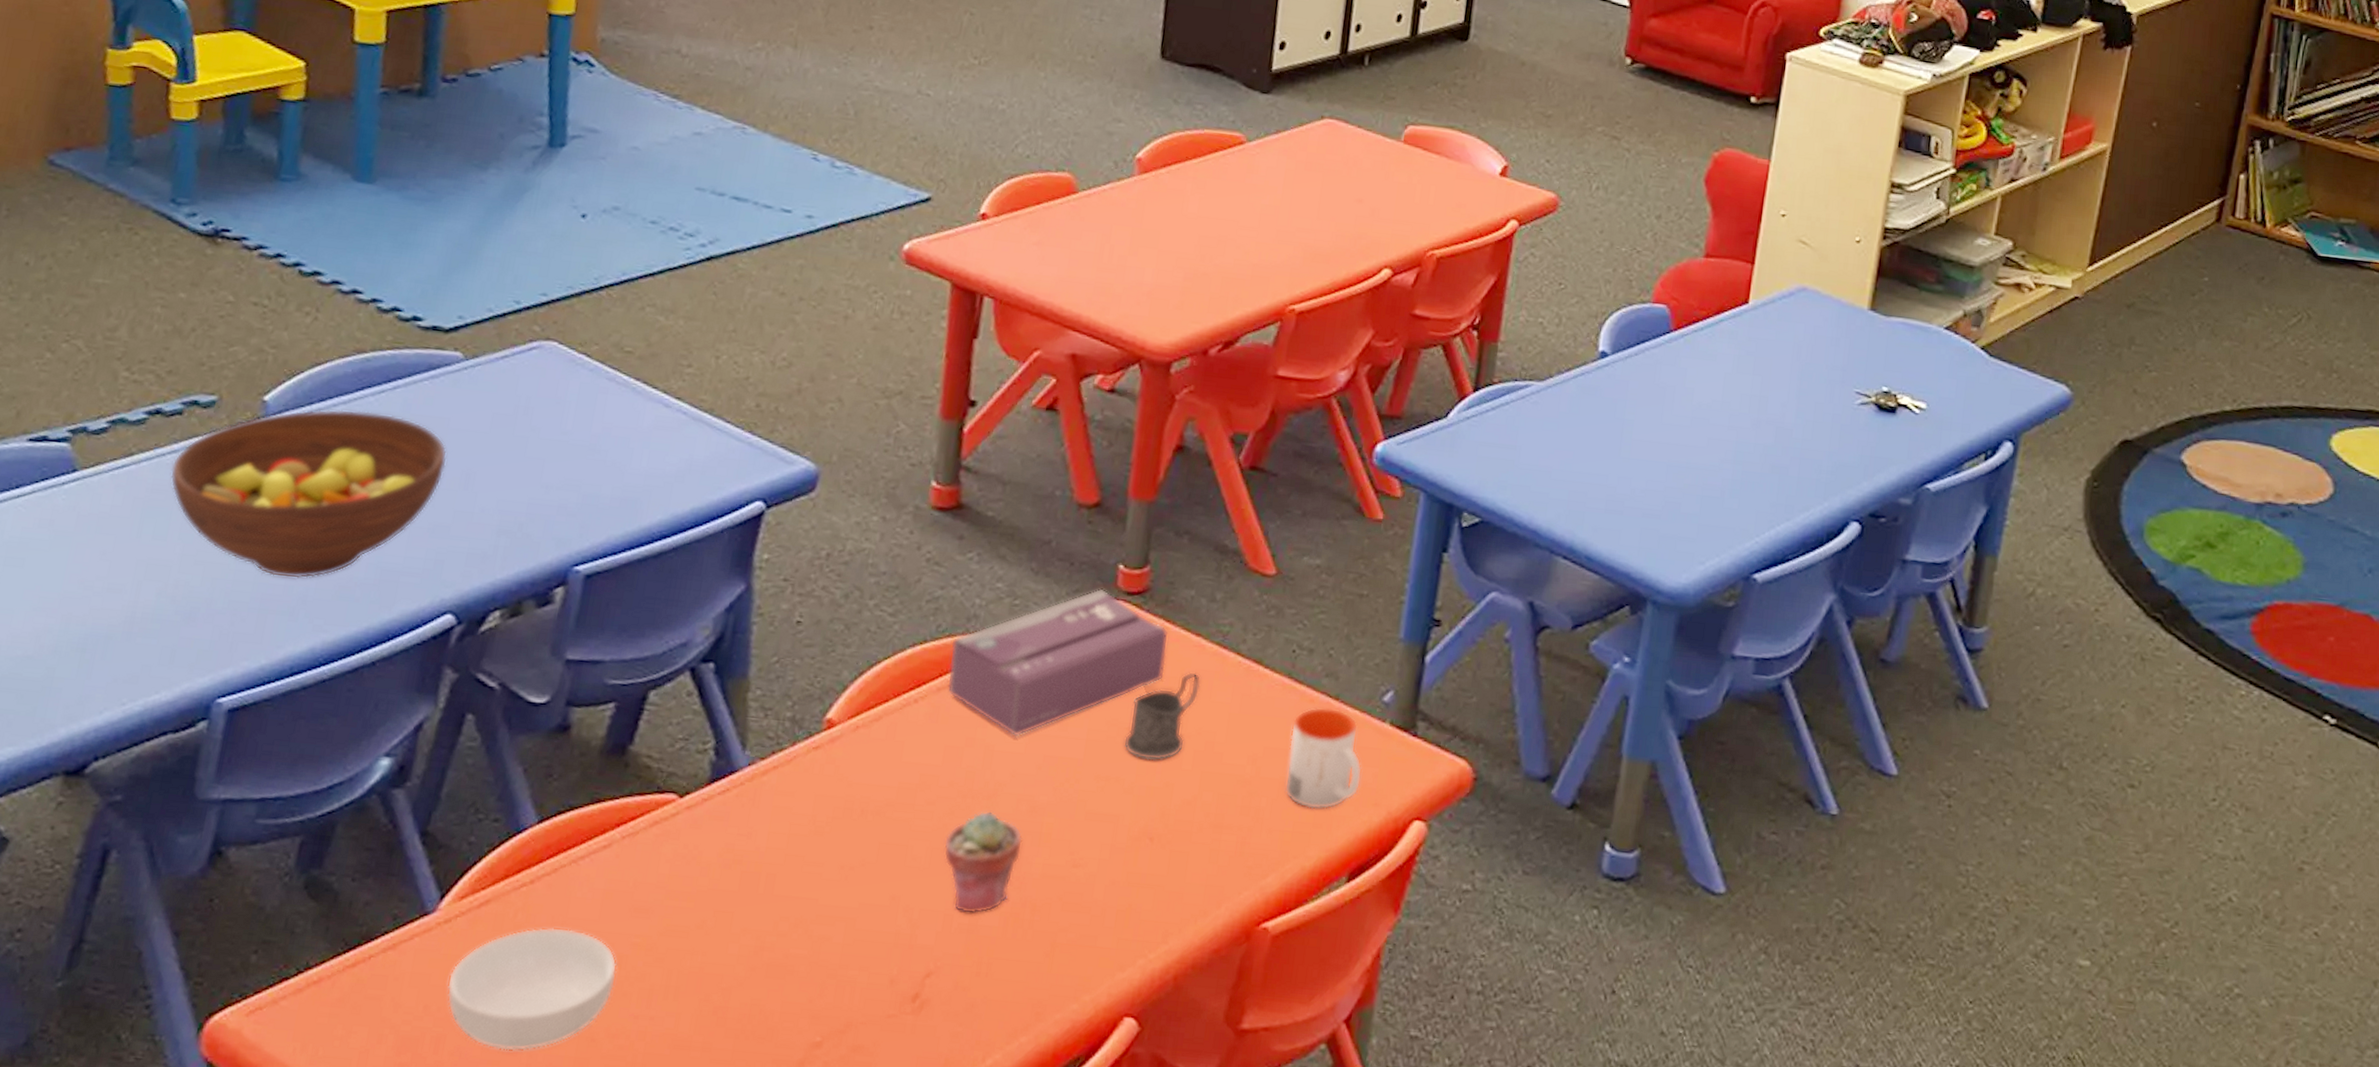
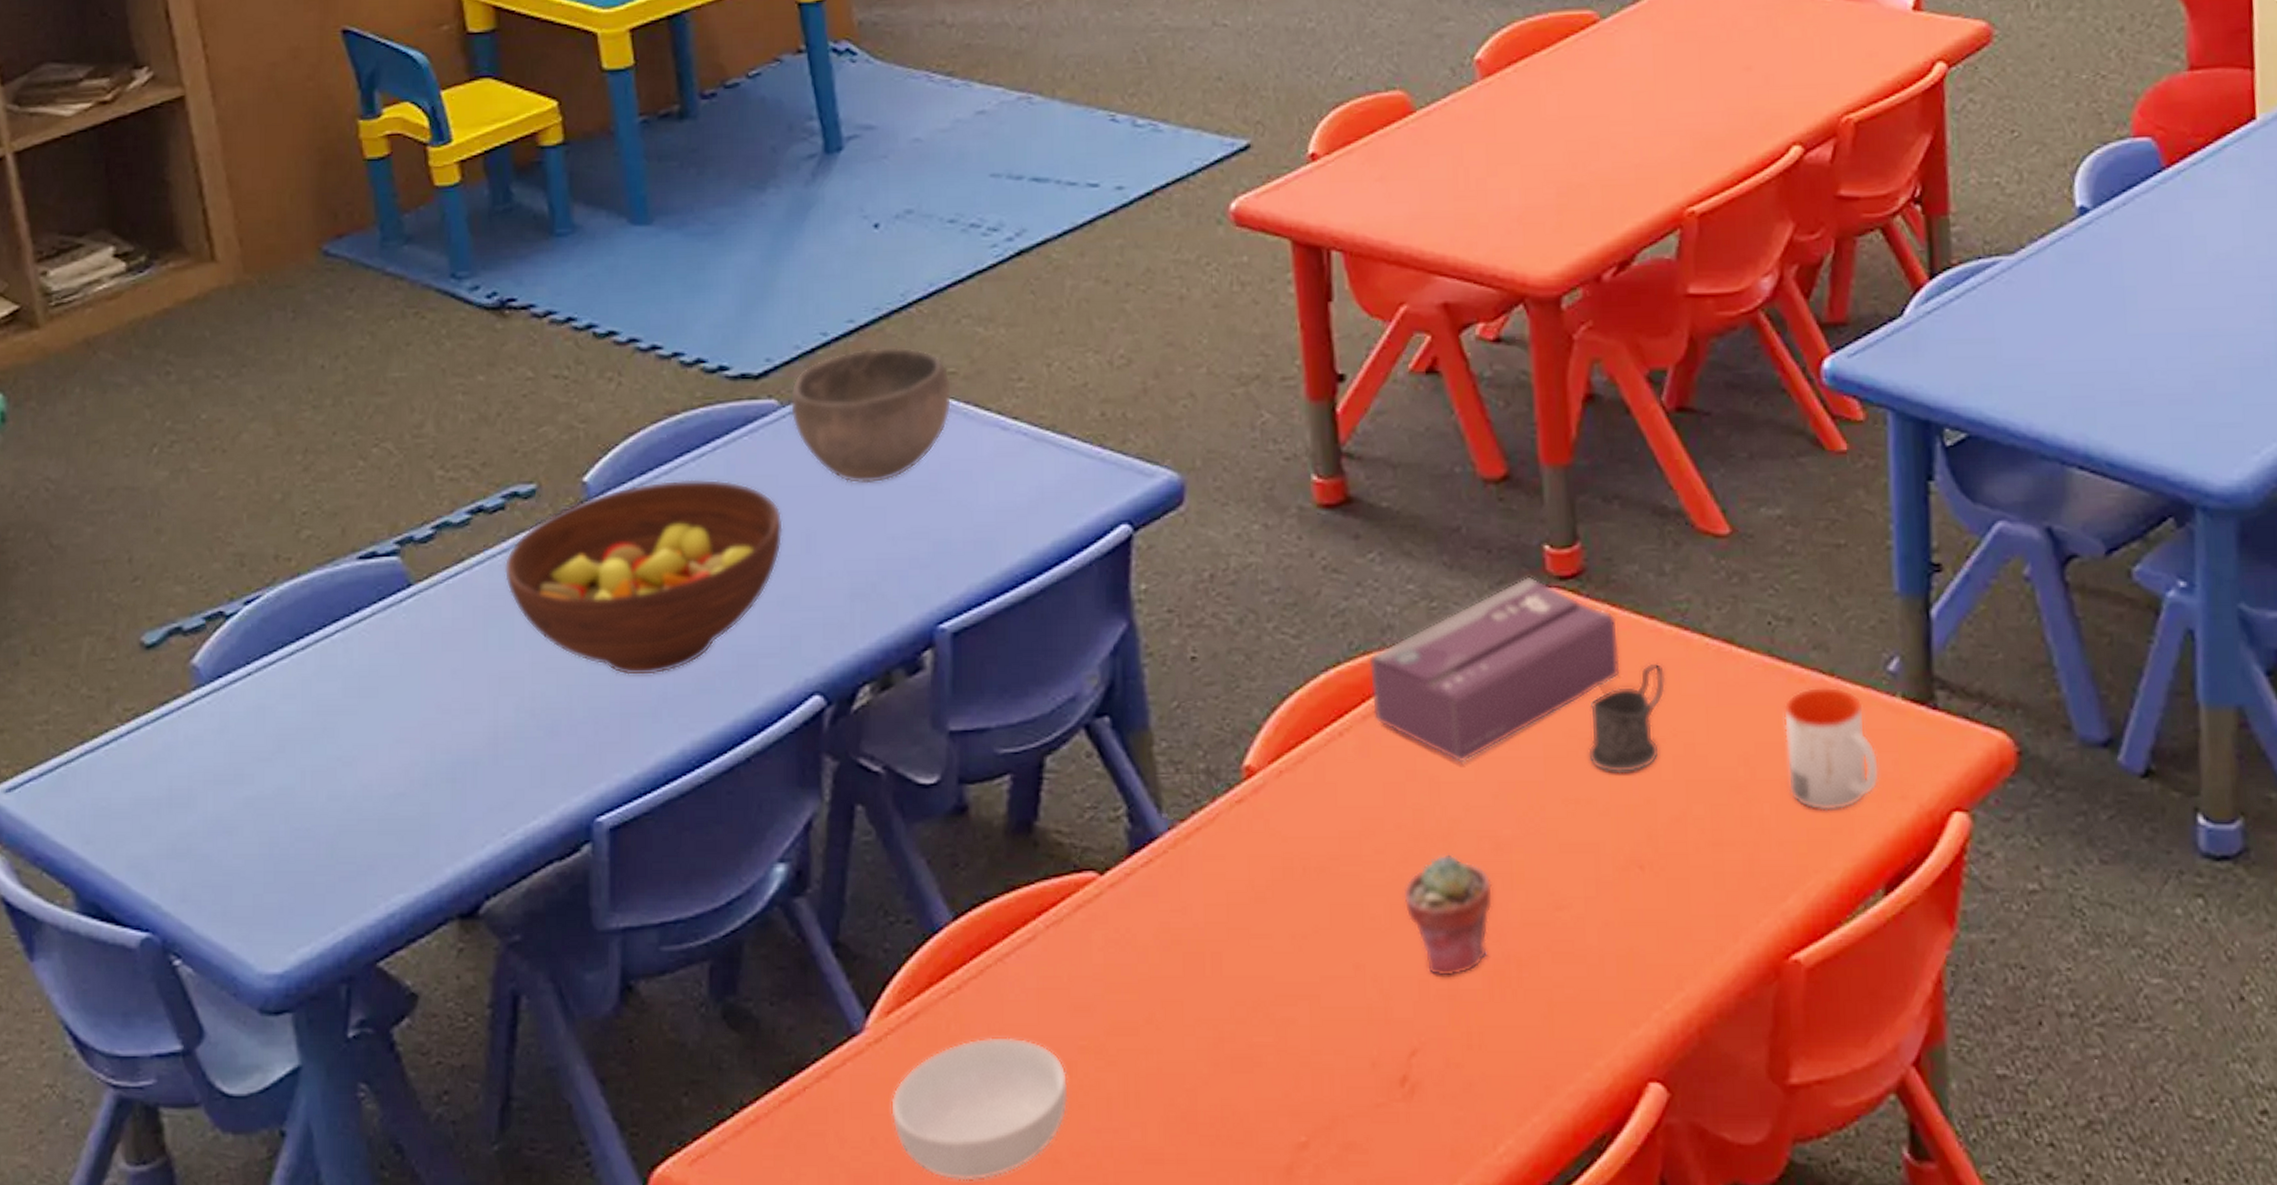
bowl: none [472,320,627,438] -> present [790,346,952,484]

